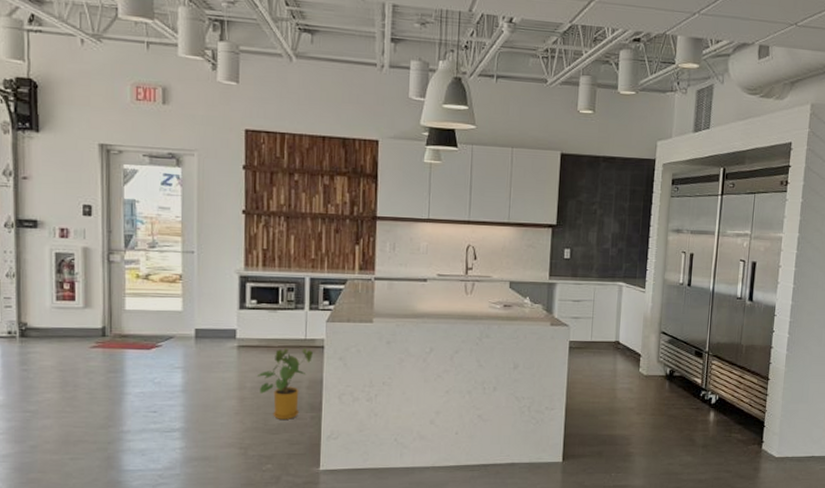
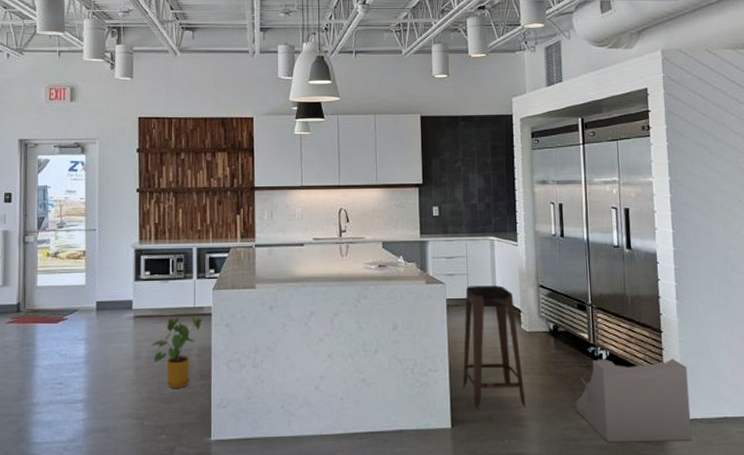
bar stool: none [577,329,636,445] -> present [462,285,526,409]
cardboard box: none [680,393,787,477] -> present [575,349,692,443]

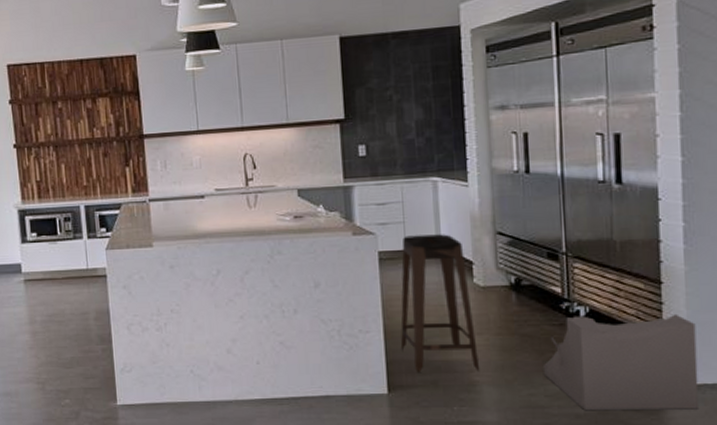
house plant: present [152,316,201,388] -> none [46,279,97,353]

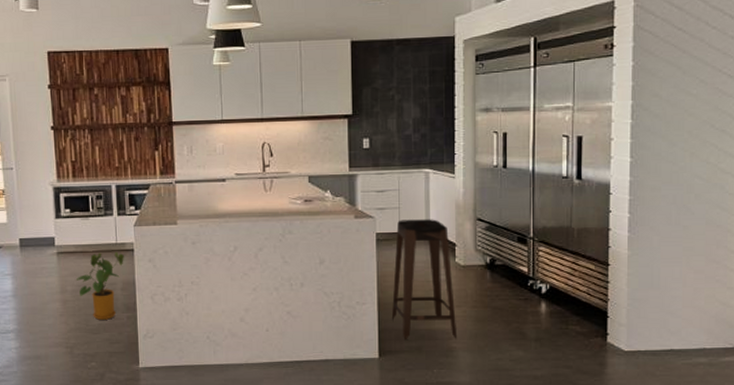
house plant: none [46,279,97,353] -> present [77,252,124,320]
cardboard box: present [542,304,699,411] -> none [509,282,634,373]

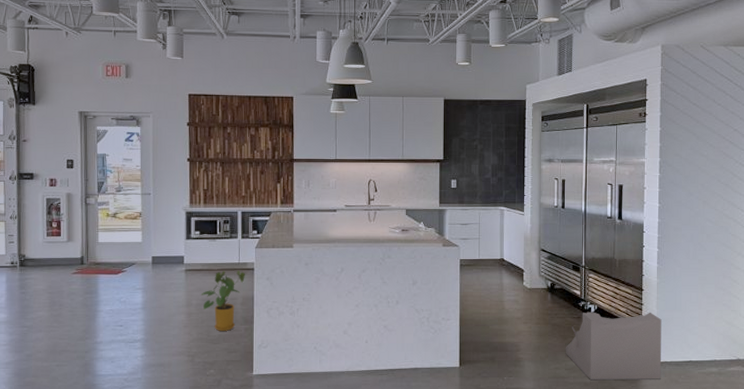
bar stool: present [391,219,458,340] -> none [470,249,524,352]
cardboard box: none [509,282,634,373] -> present [565,303,662,381]

